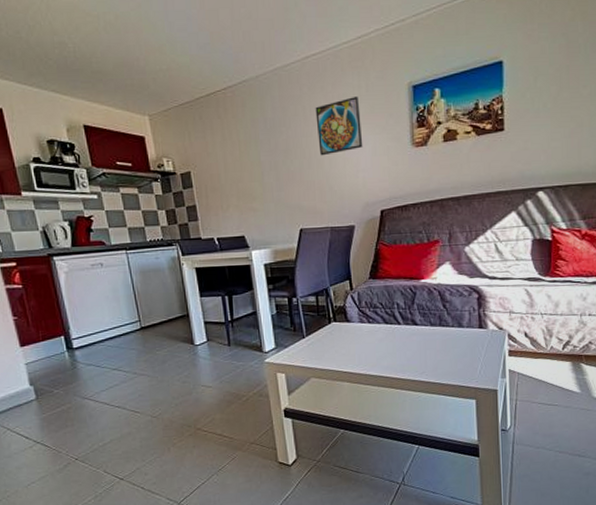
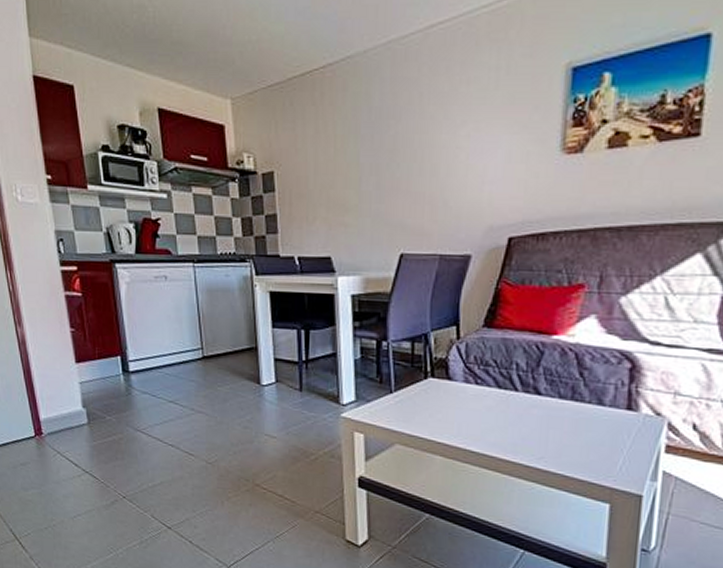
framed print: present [315,95,363,156] -> none [435,80,496,160]

